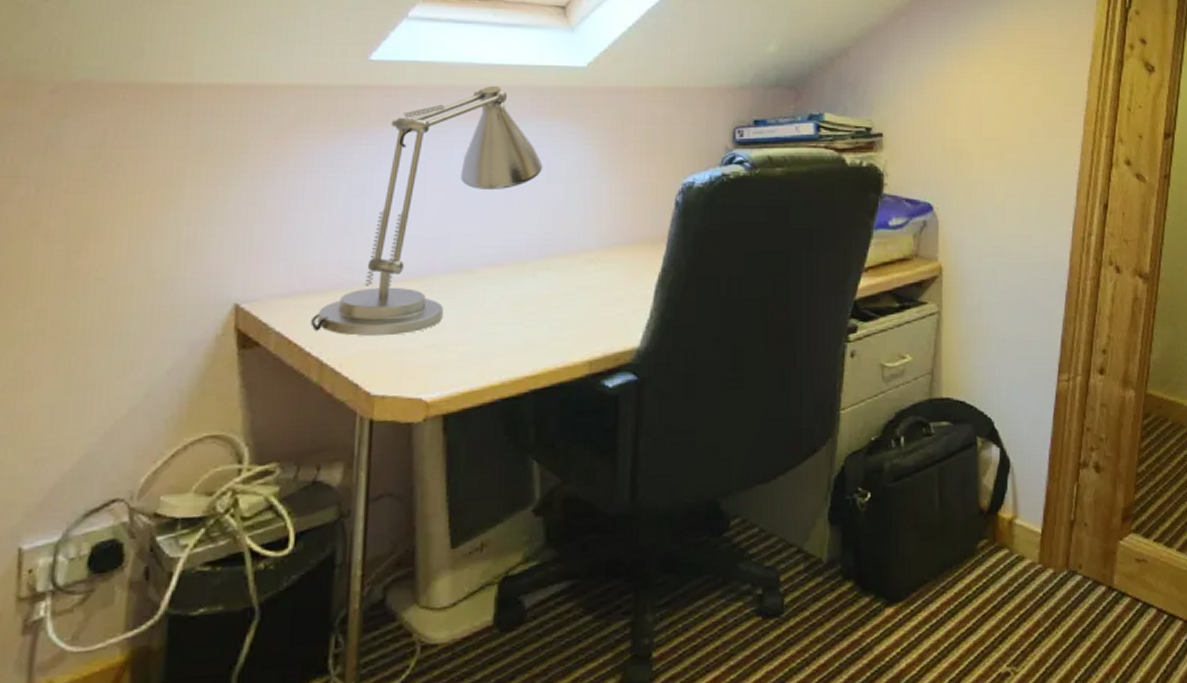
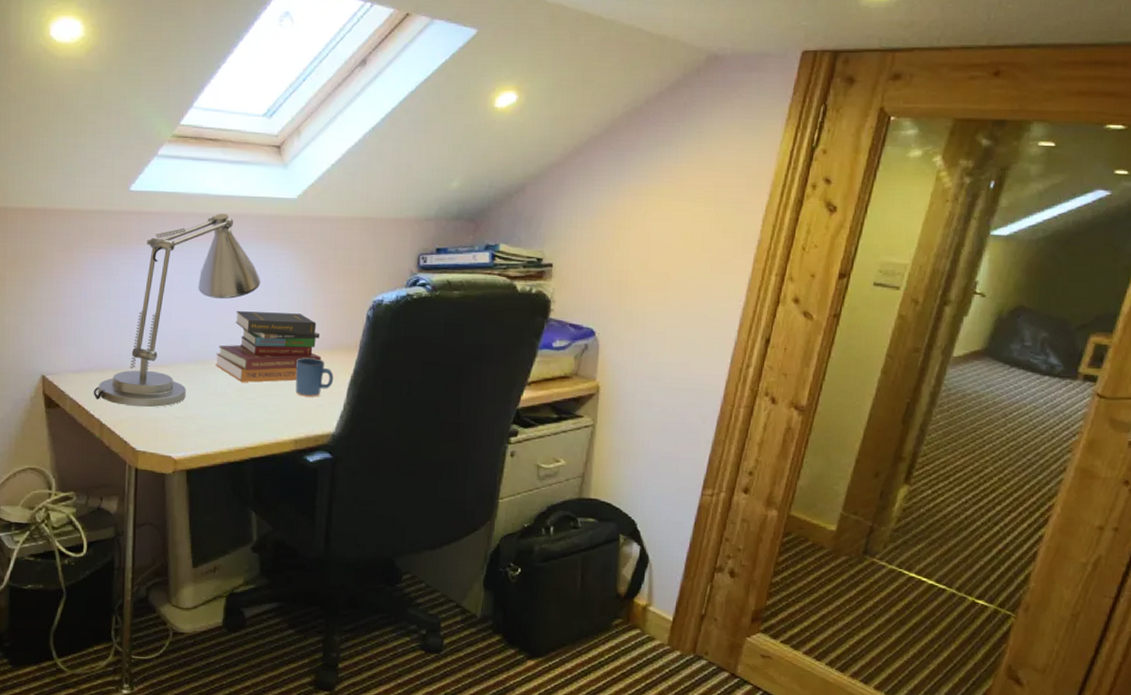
books: none [484,203,621,293] -> present [216,311,321,382]
mug: none [588,256,637,306] -> present [295,358,334,397]

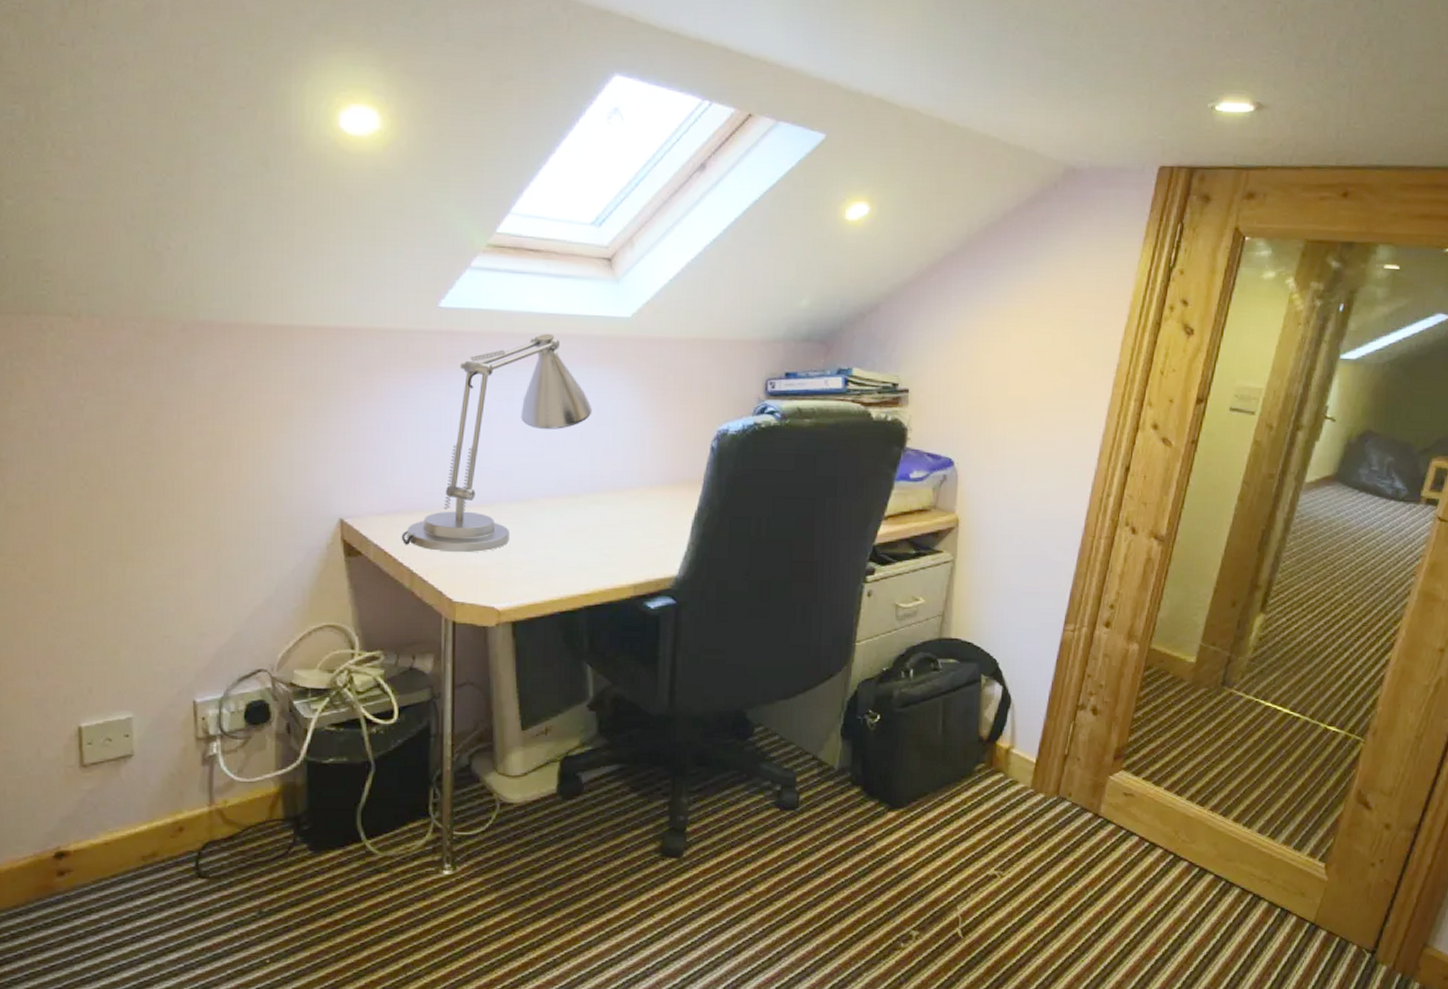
books: present [216,311,321,382] -> none [543,443,661,522]
mug: present [295,358,334,397] -> none [633,494,676,537]

